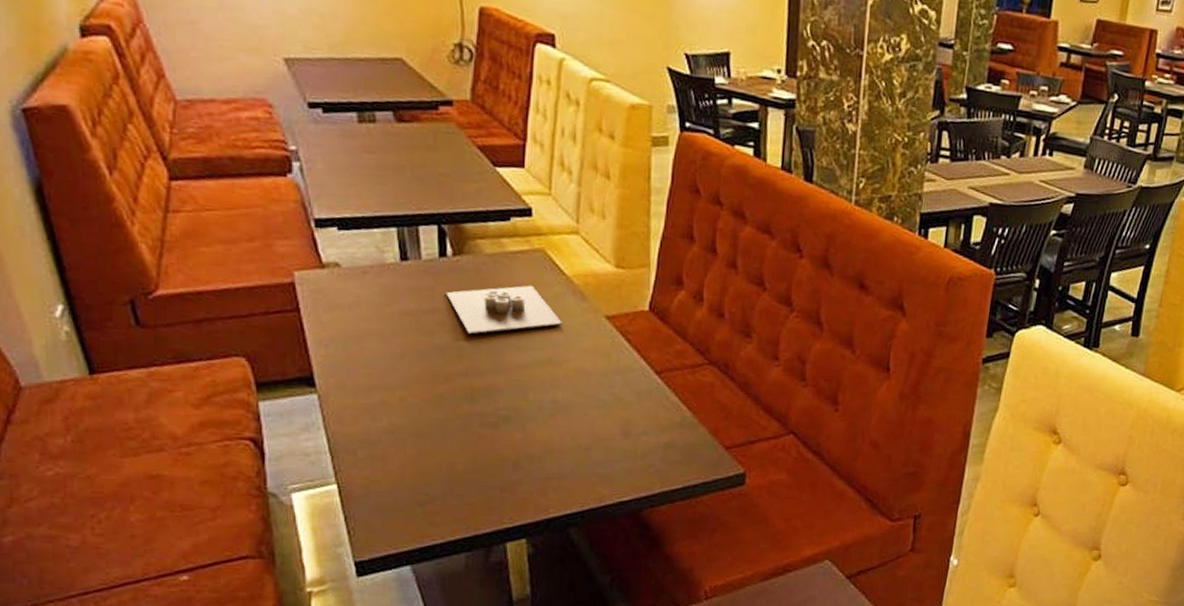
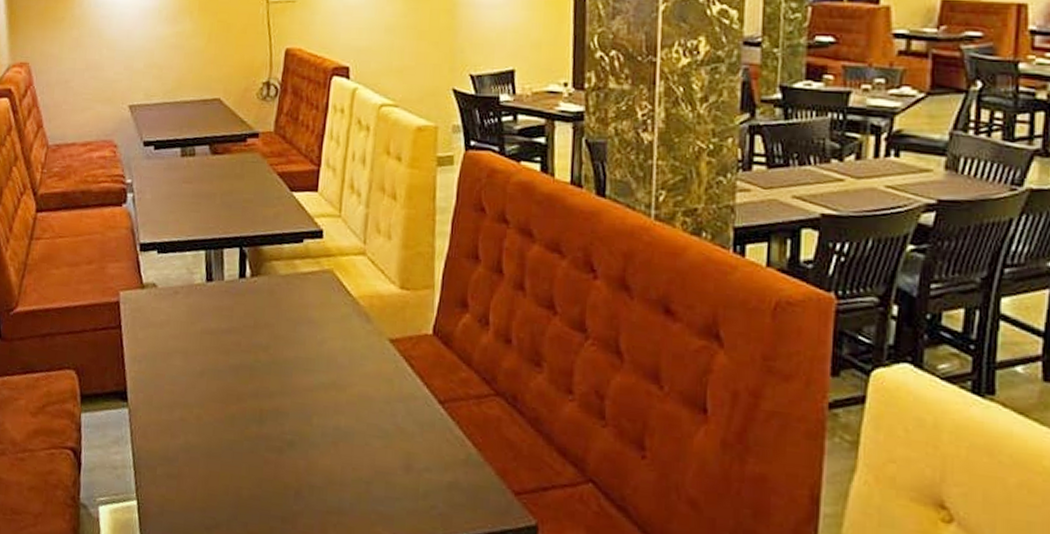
candle: present [445,285,562,335] -> none [242,306,347,355]

